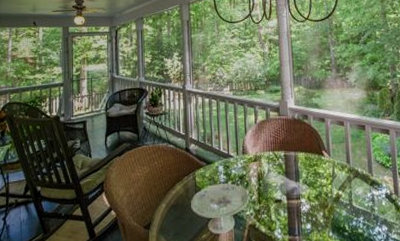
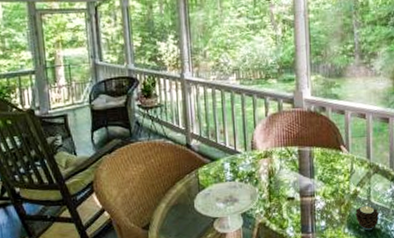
candle: none [338,209,362,235] -> present [355,205,380,231]

